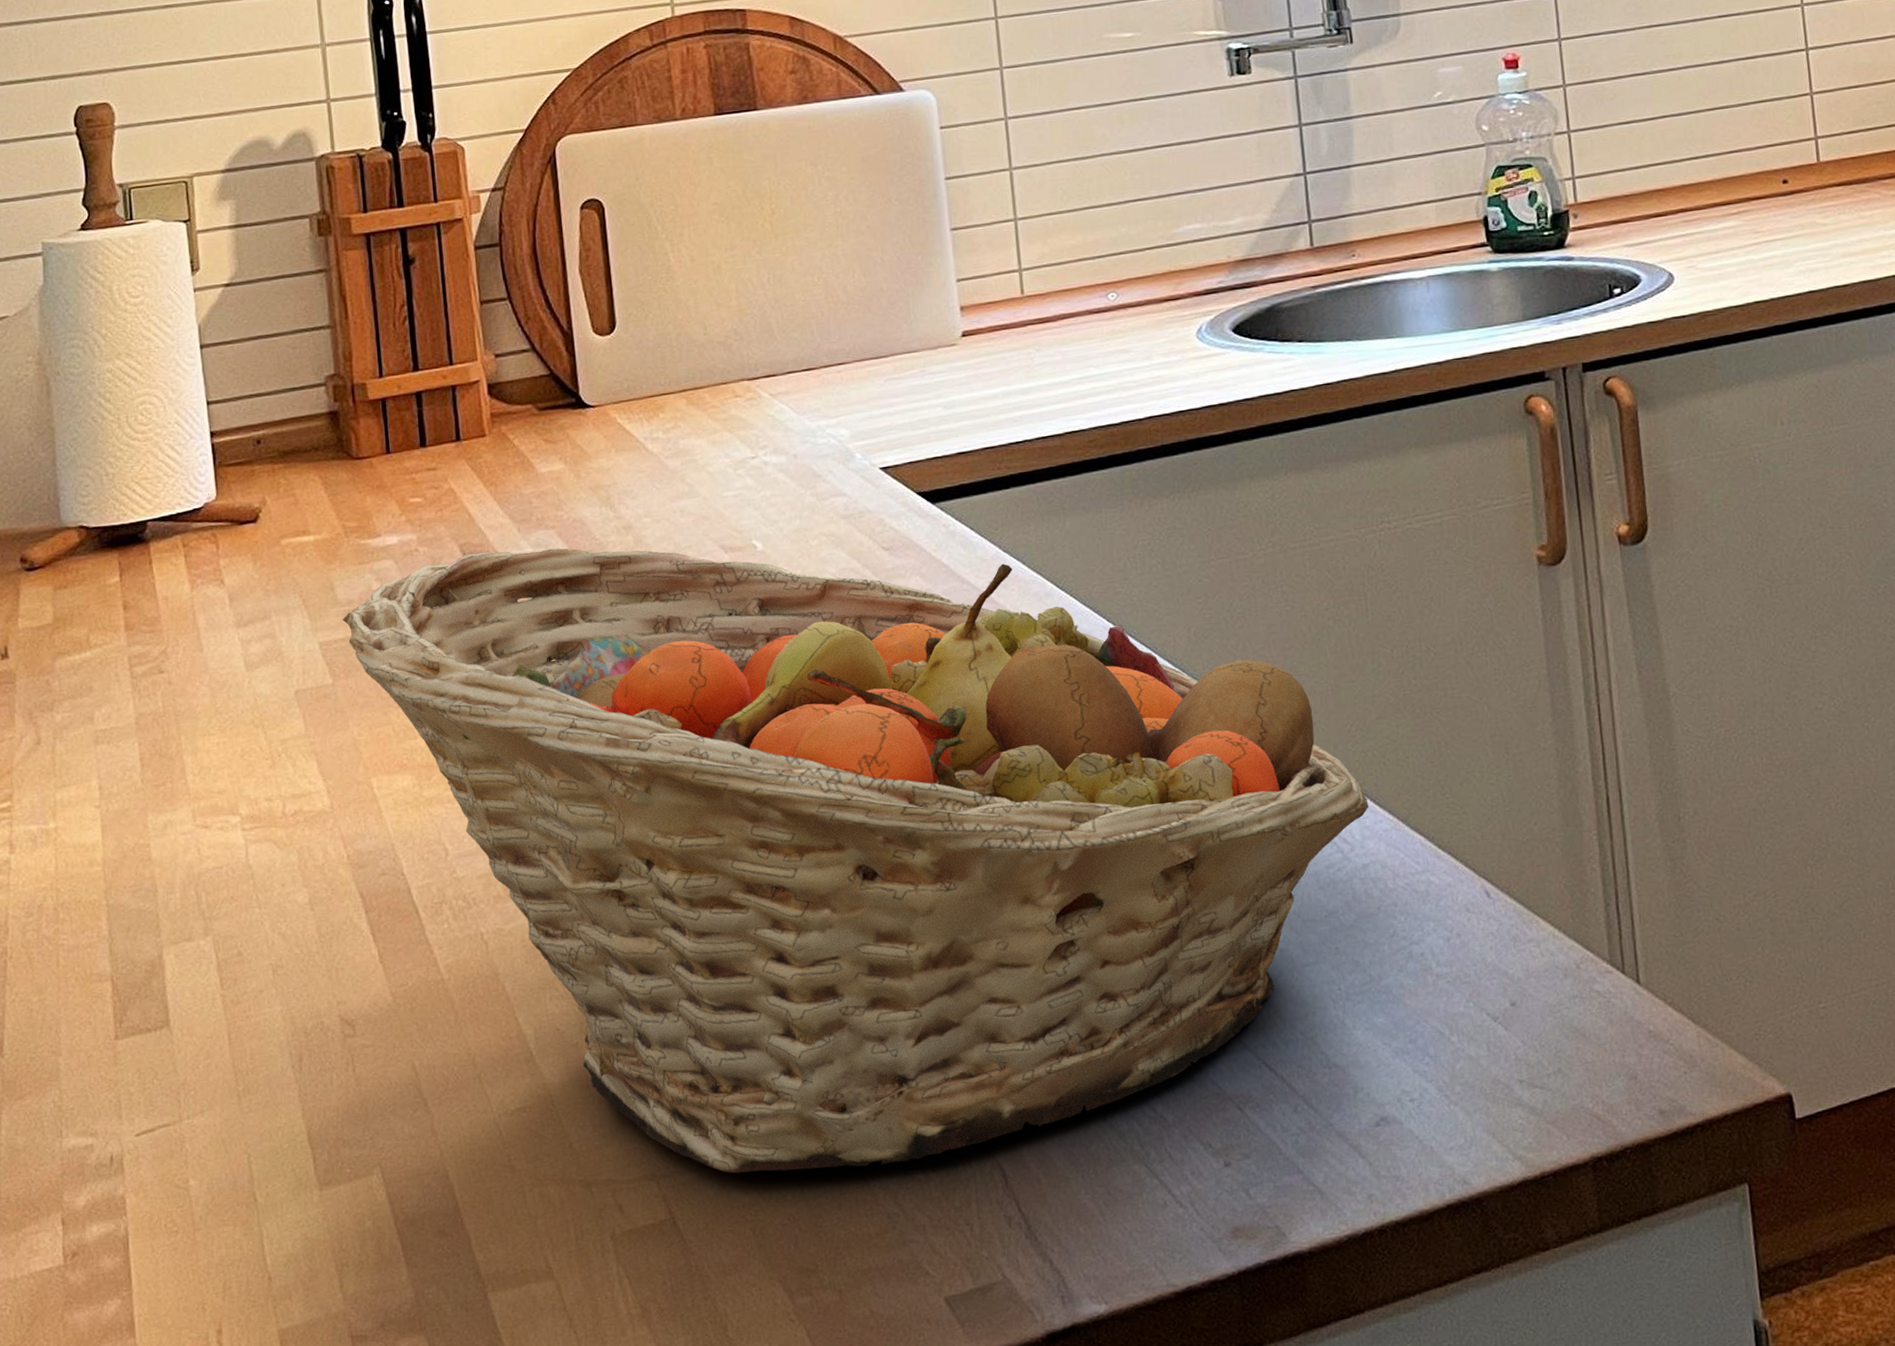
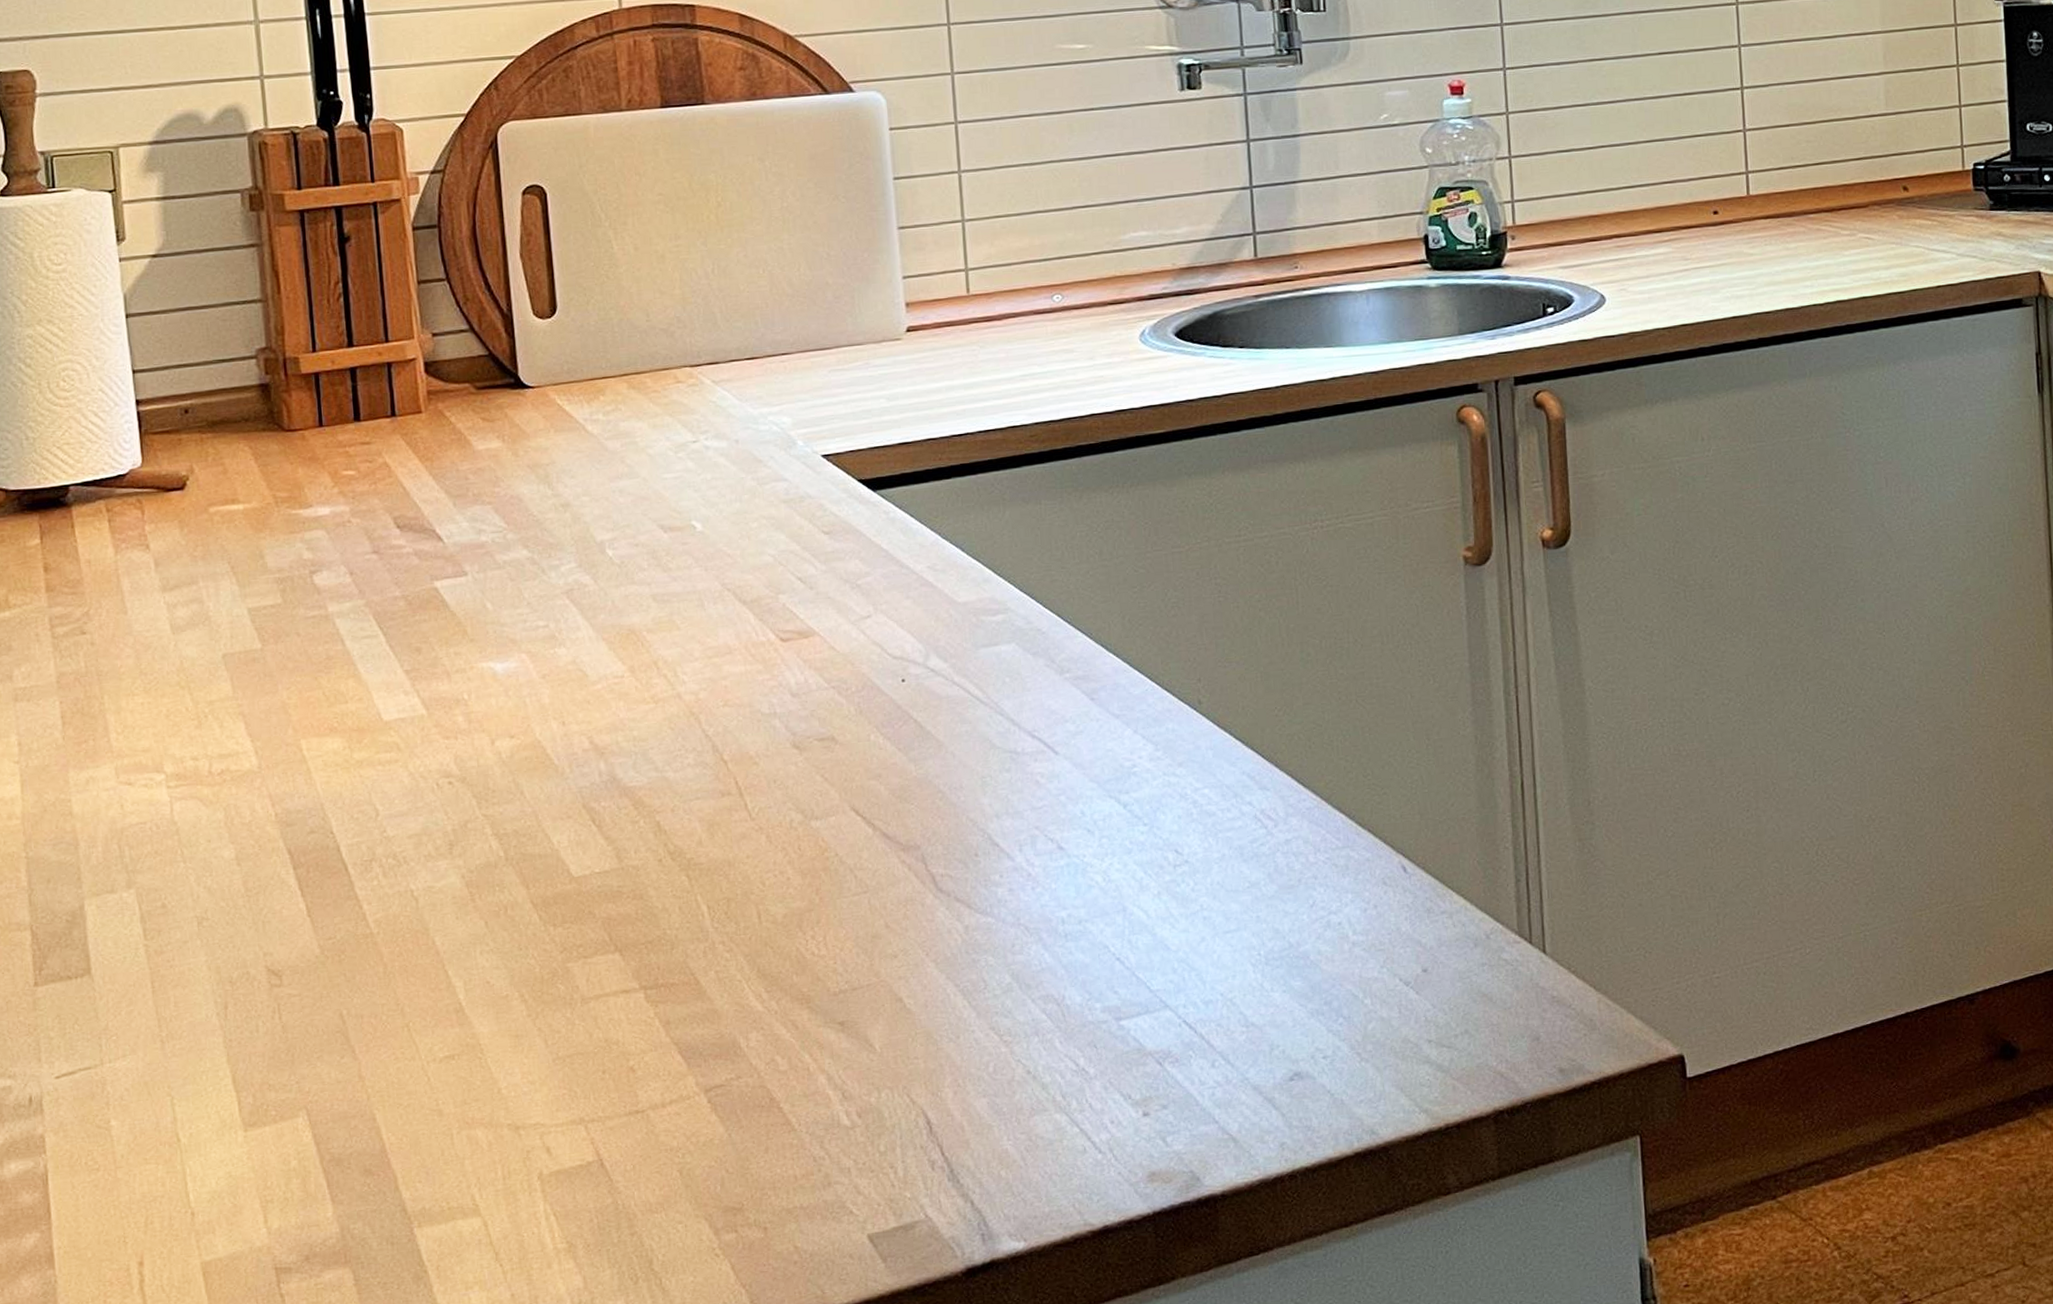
fruit basket: present [342,548,1369,1174] -> none [272,523,1293,1119]

